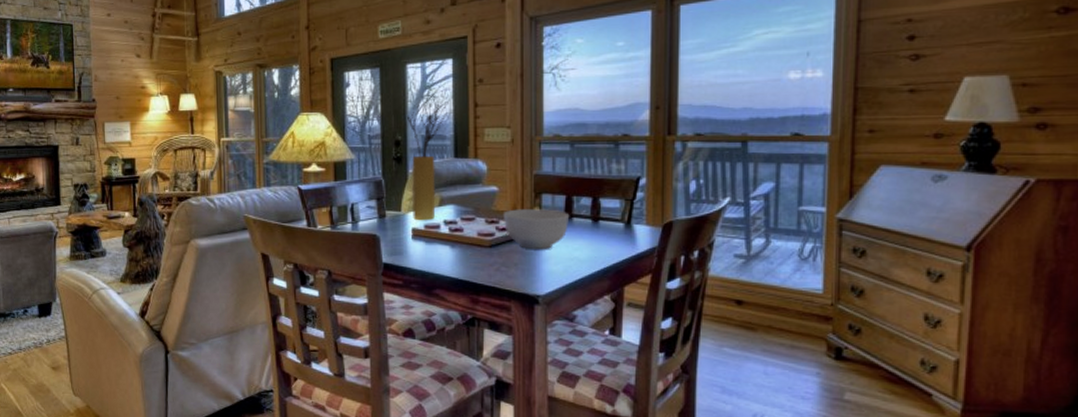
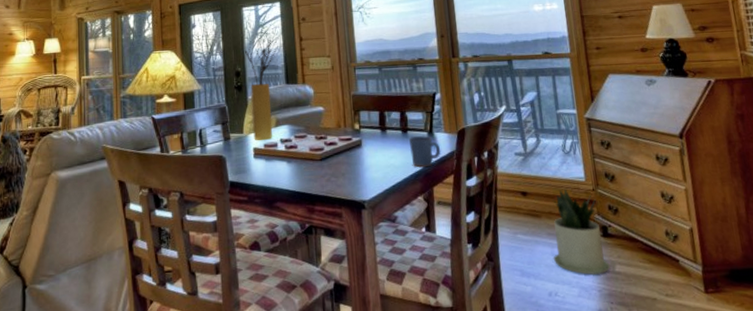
bowl: present [503,209,570,249] -> none [329,124,384,160]
mug: none [601,227,639,264] -> present [409,136,441,168]
planter: none [765,300,839,401] -> present [553,189,611,275]

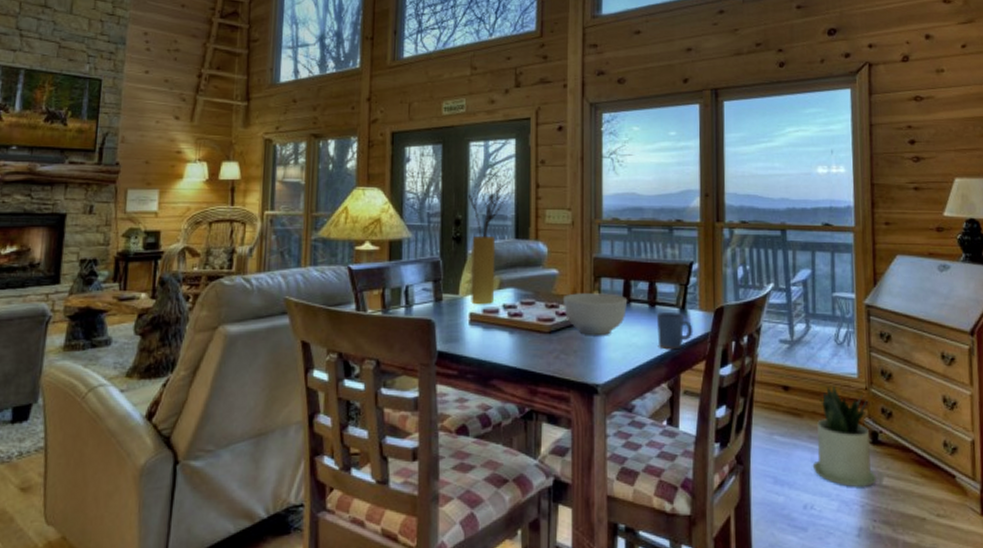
bowl: none [329,124,384,160] -> present [562,293,628,335]

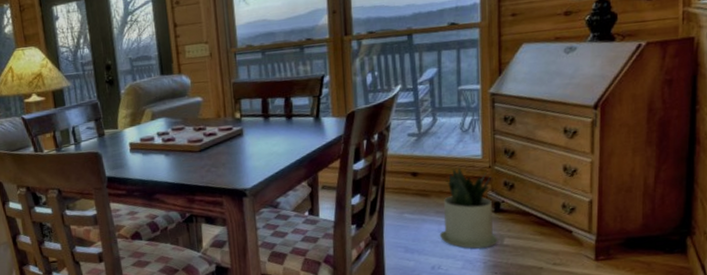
vase: present [469,182,511,305] -> none [115,26,151,136]
bowl: present [562,293,628,335] -> none [208,112,267,150]
mug: present [657,312,693,350] -> none [294,121,328,154]

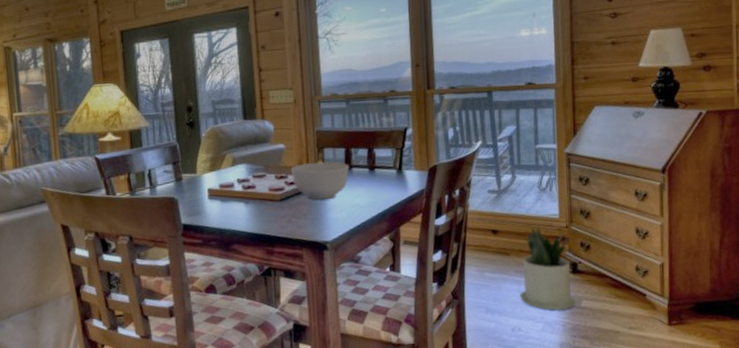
bowl: none [208,112,267,150] -> present [290,162,350,200]

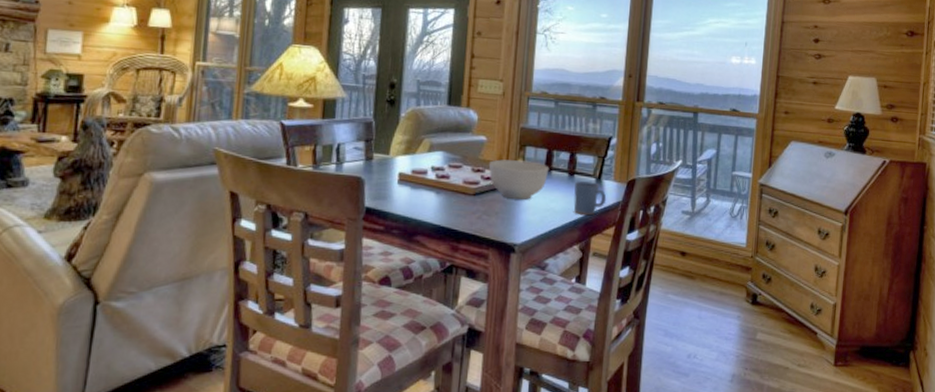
mug: none [377,174,410,207] -> present [573,181,607,215]
planter: present [519,226,577,310] -> none [699,253,753,340]

